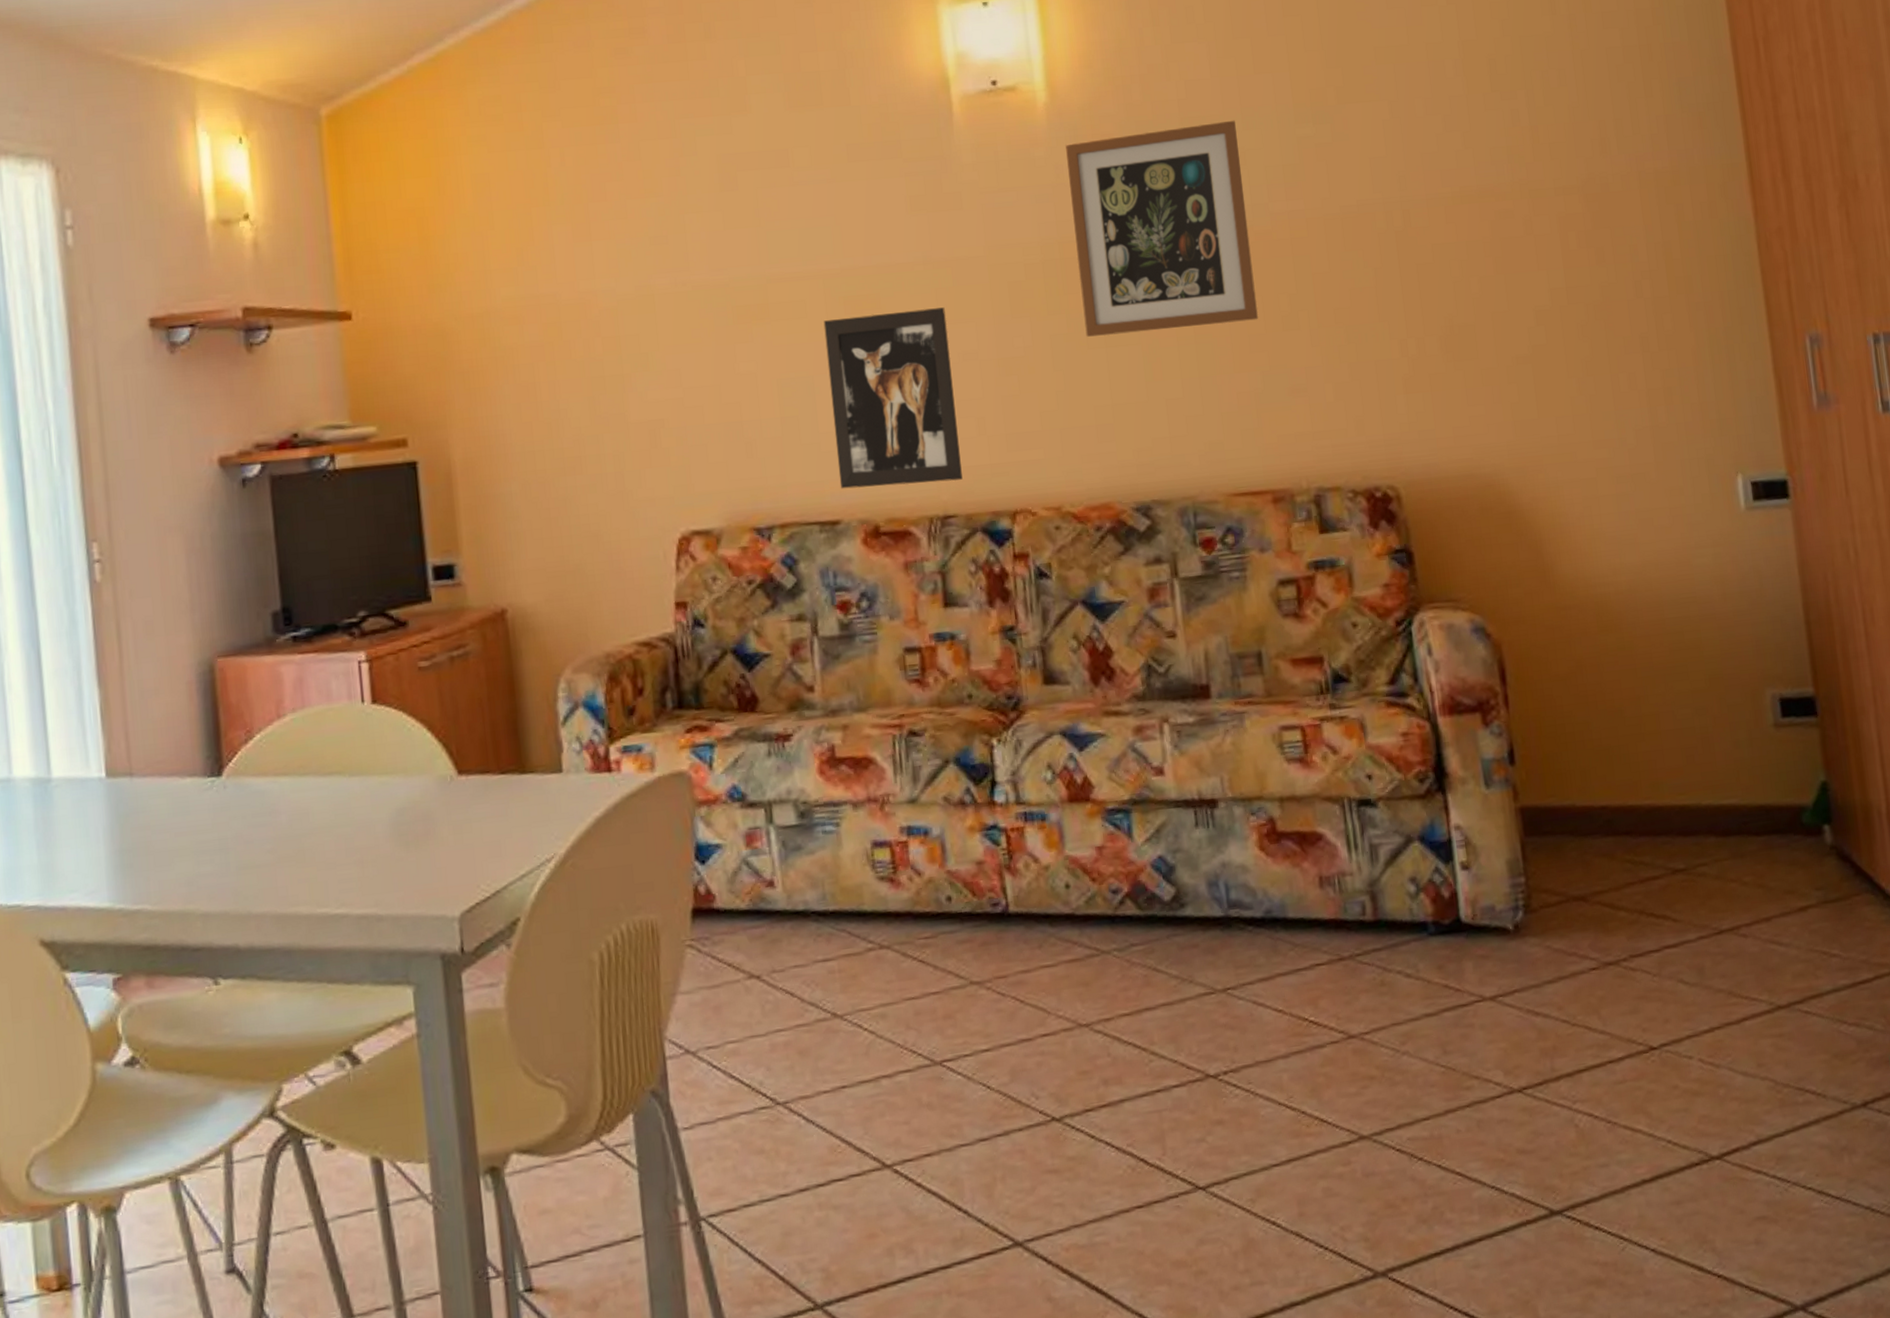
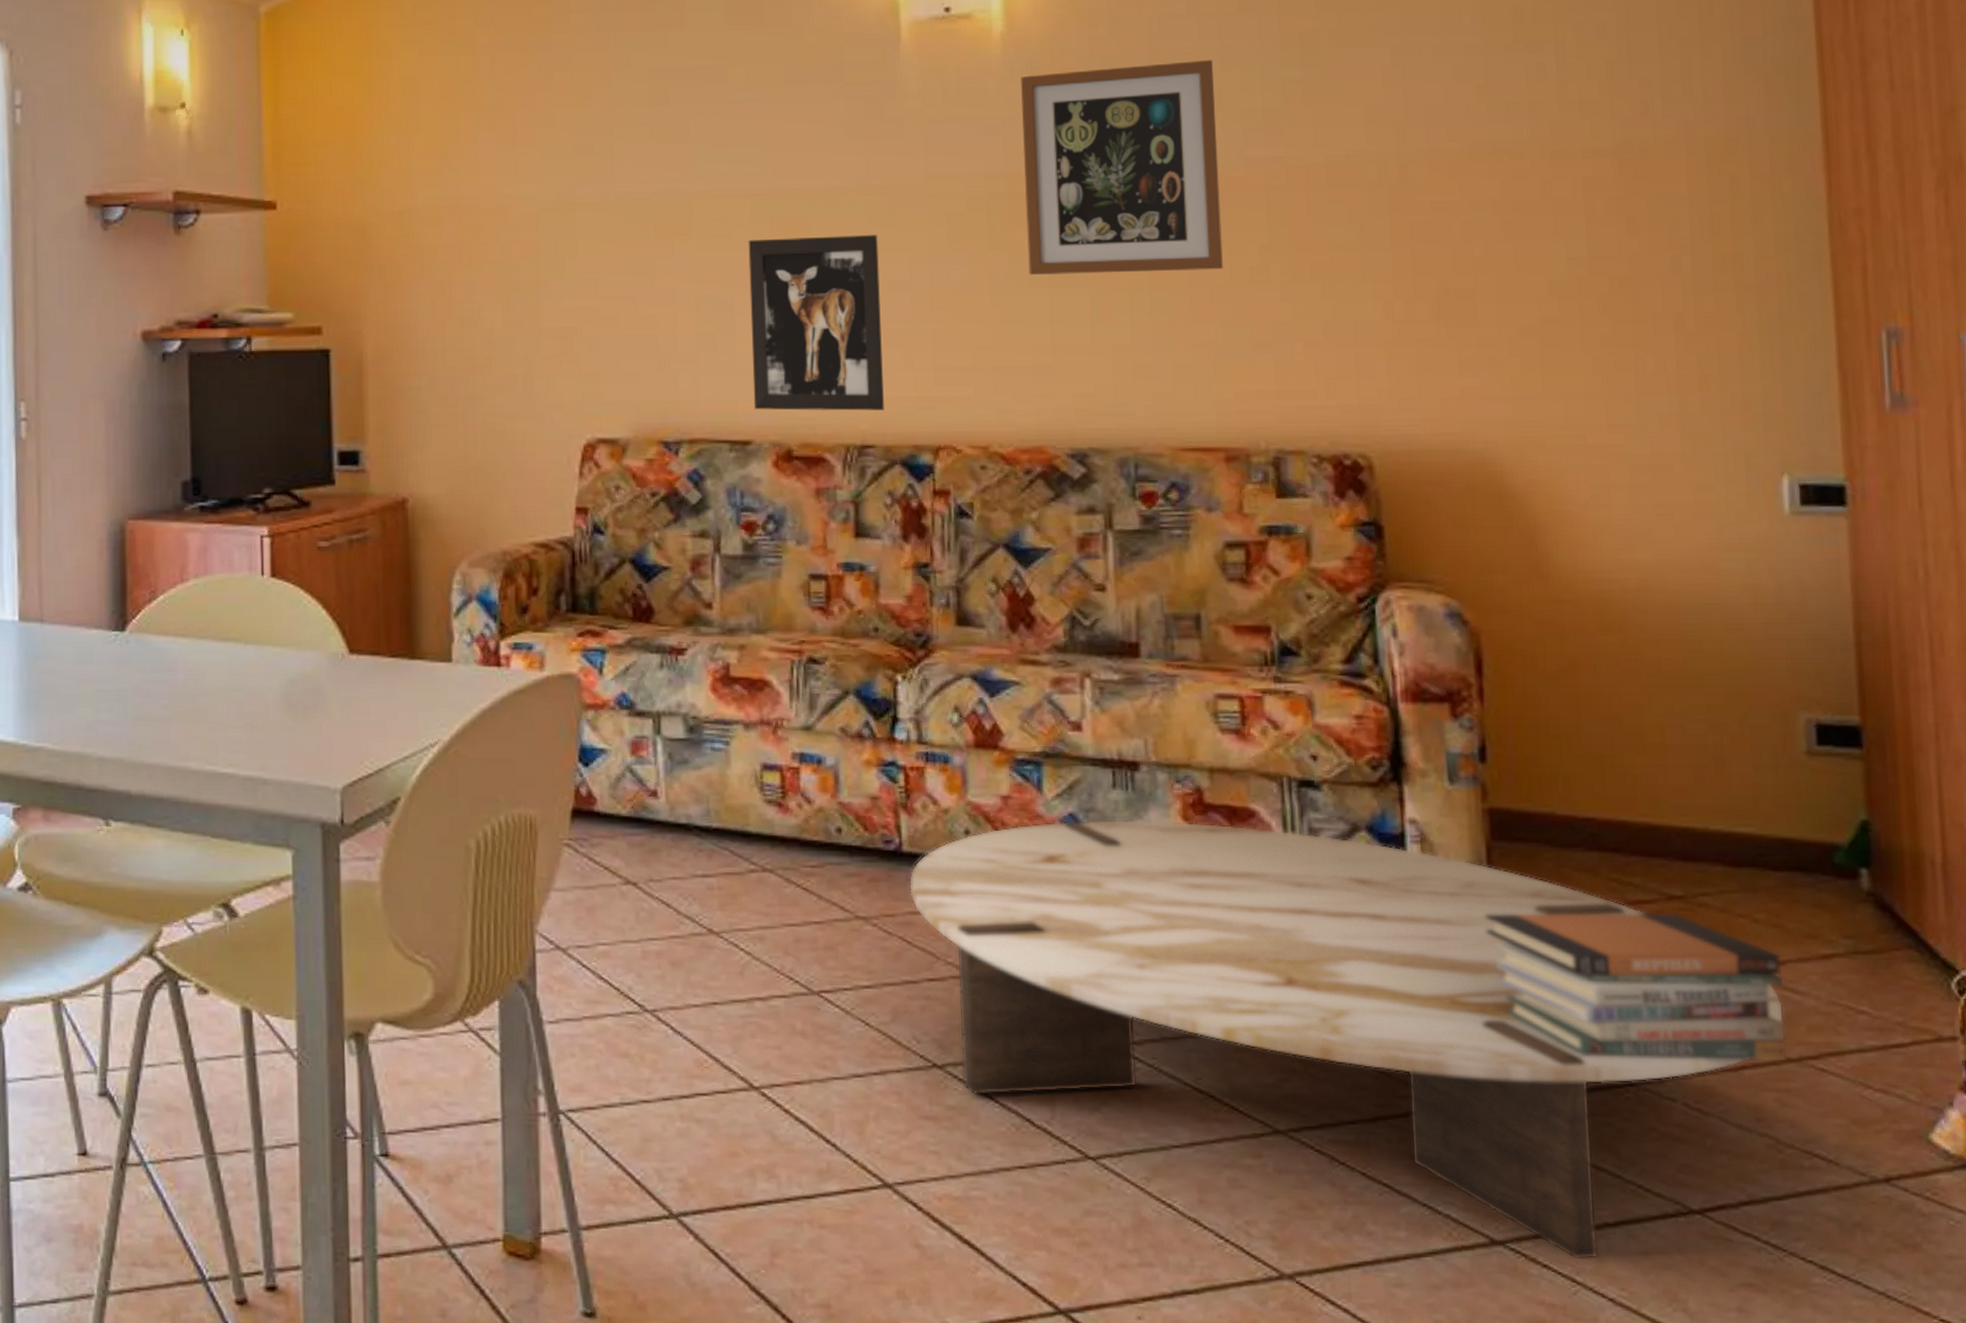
coffee table: none [1017,849,1774,1218] -> present [909,820,1785,1260]
book stack: none [1524,884,1779,1028] -> present [1485,912,1788,1062]

